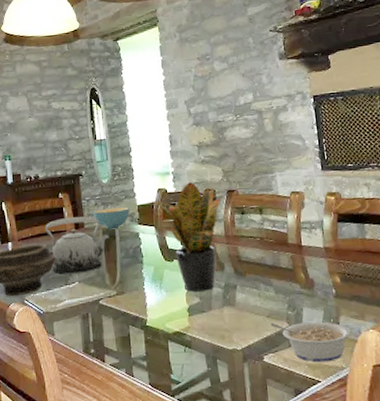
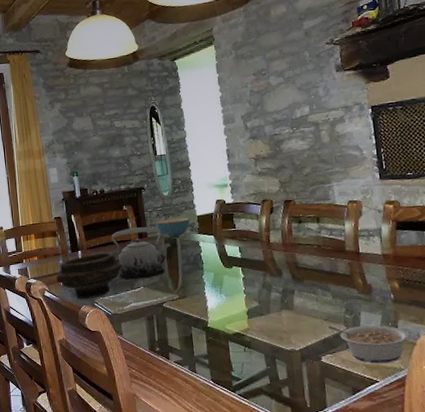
potted plant: present [152,181,221,292] -> none [211,192,278,296]

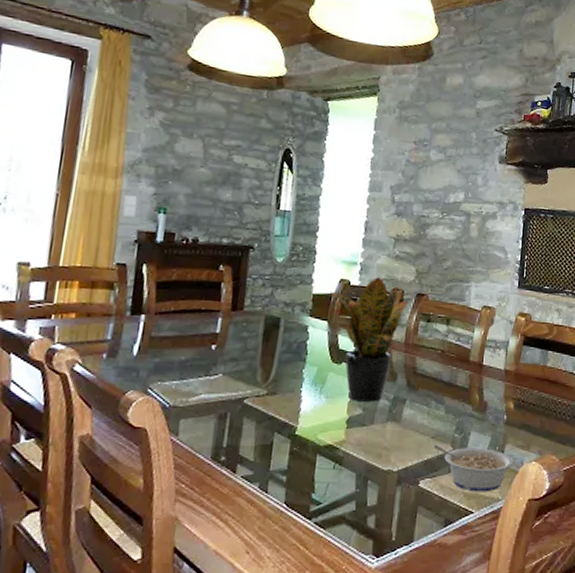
bowl: present [56,252,122,300] -> none [97,321,200,383]
teapot: present [111,226,171,280] -> none [191,295,272,364]
cereal bowl: present [155,218,190,239] -> none [257,291,302,318]
potted plant: none [211,192,278,296] -> present [331,276,407,402]

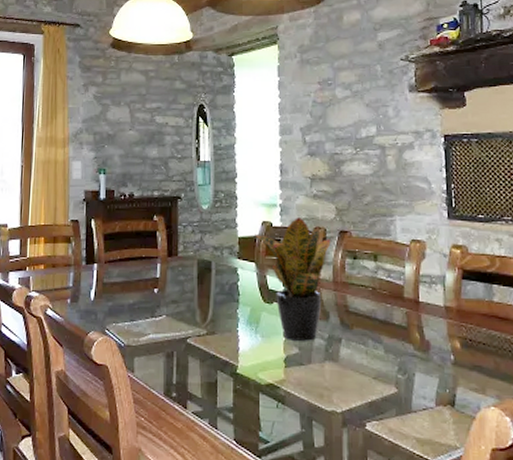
legume: present [433,444,514,492] -> none [376,385,469,439]

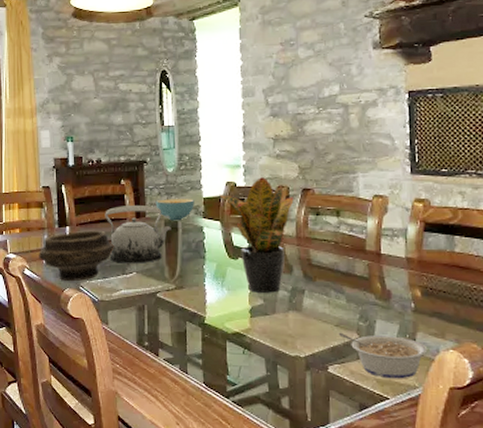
bowl: none [63,268,144,324] -> present [39,230,114,282]
teapot: none [135,243,204,306] -> present [105,206,171,264]
cereal bowl: none [189,237,229,261] -> present [155,199,194,221]
legume: none [376,385,469,439] -> present [338,332,428,379]

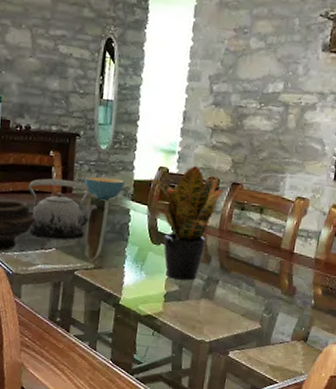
legume: present [338,332,428,379] -> none [243,321,319,367]

